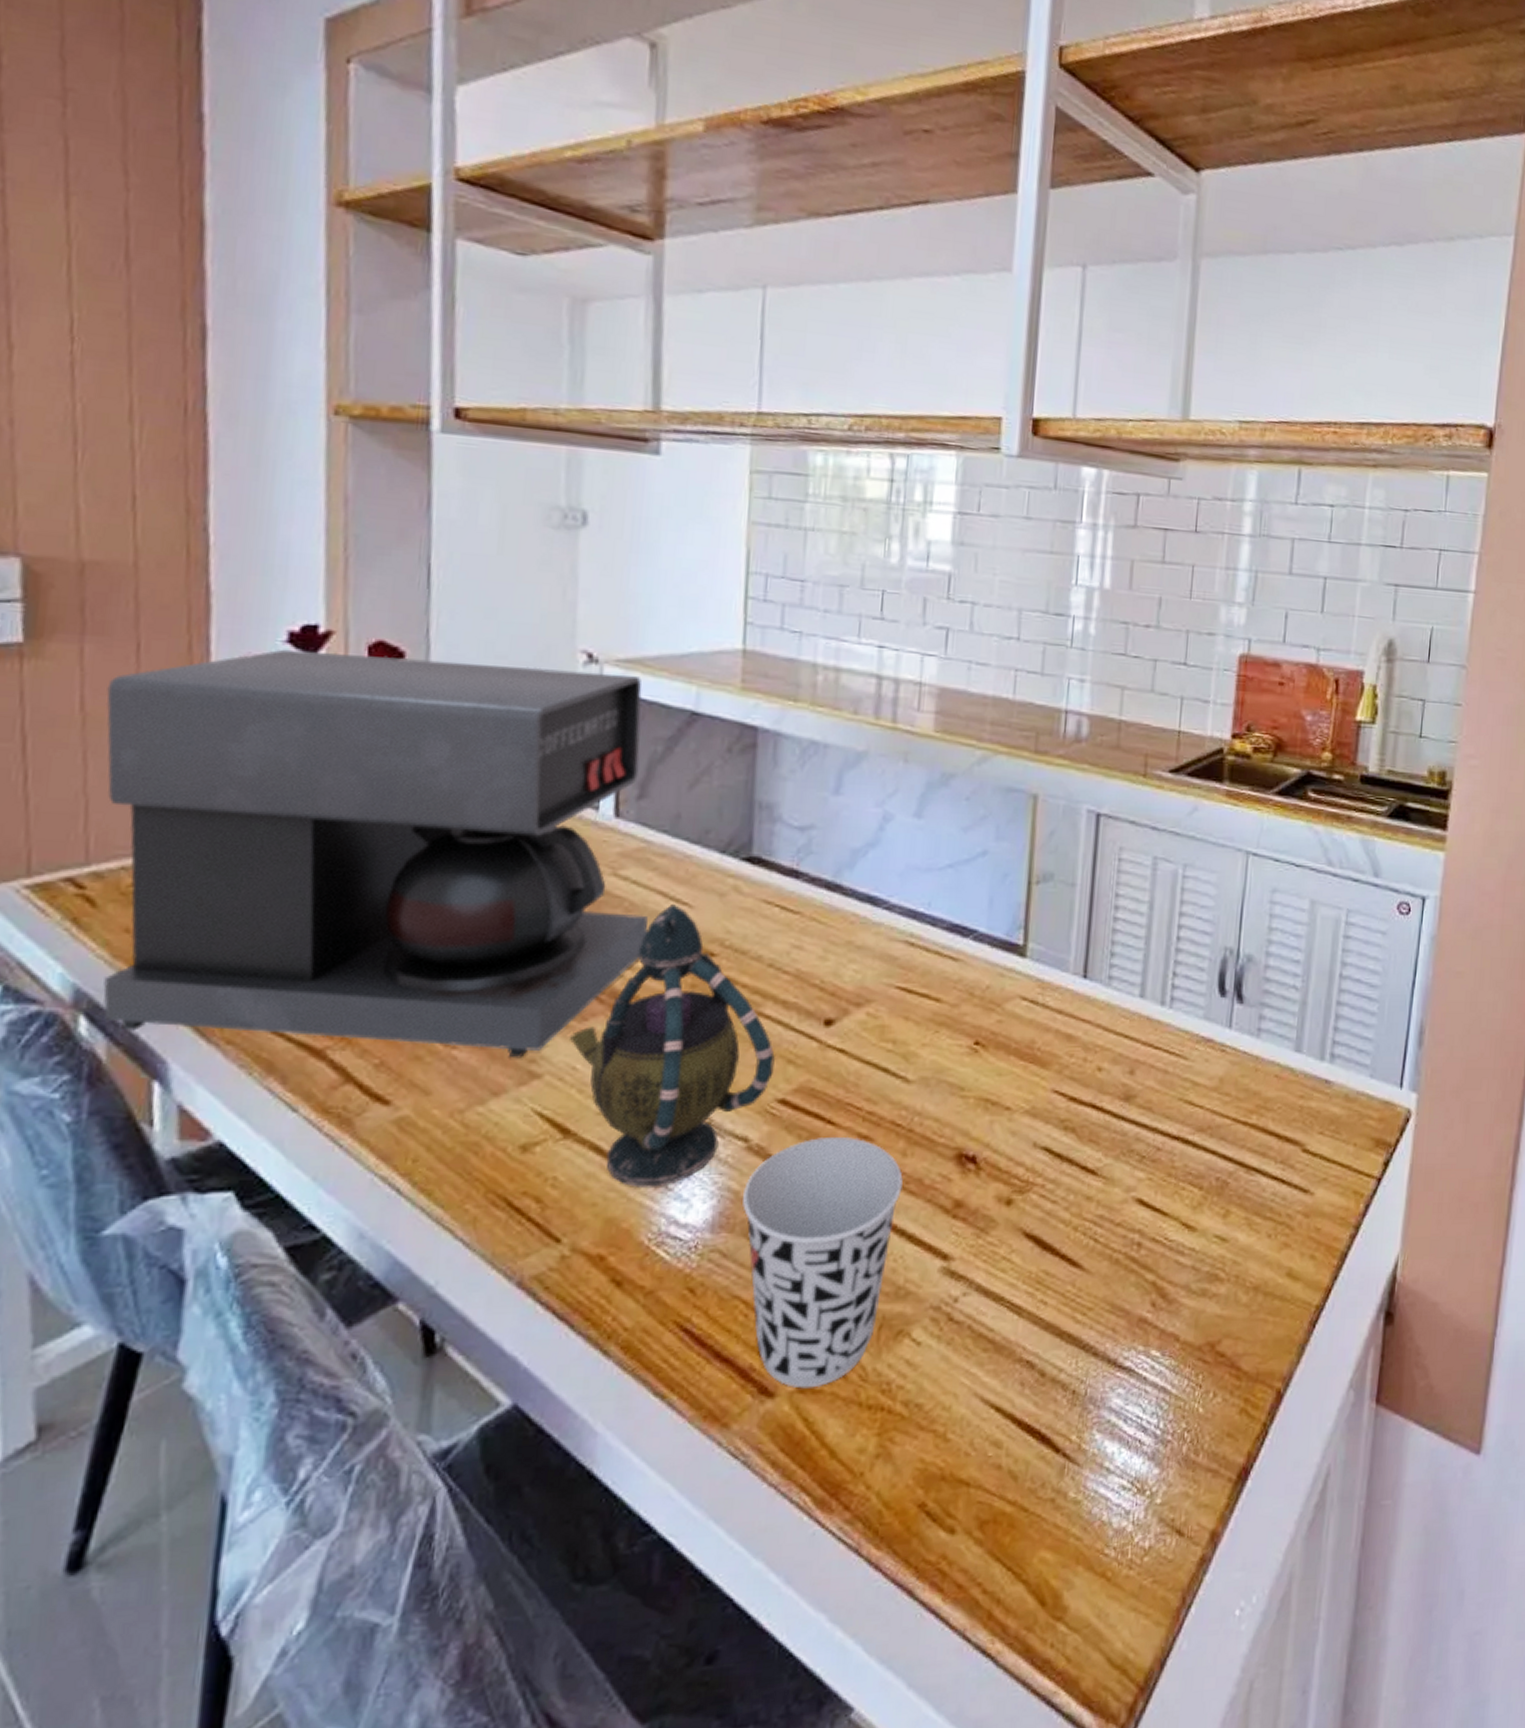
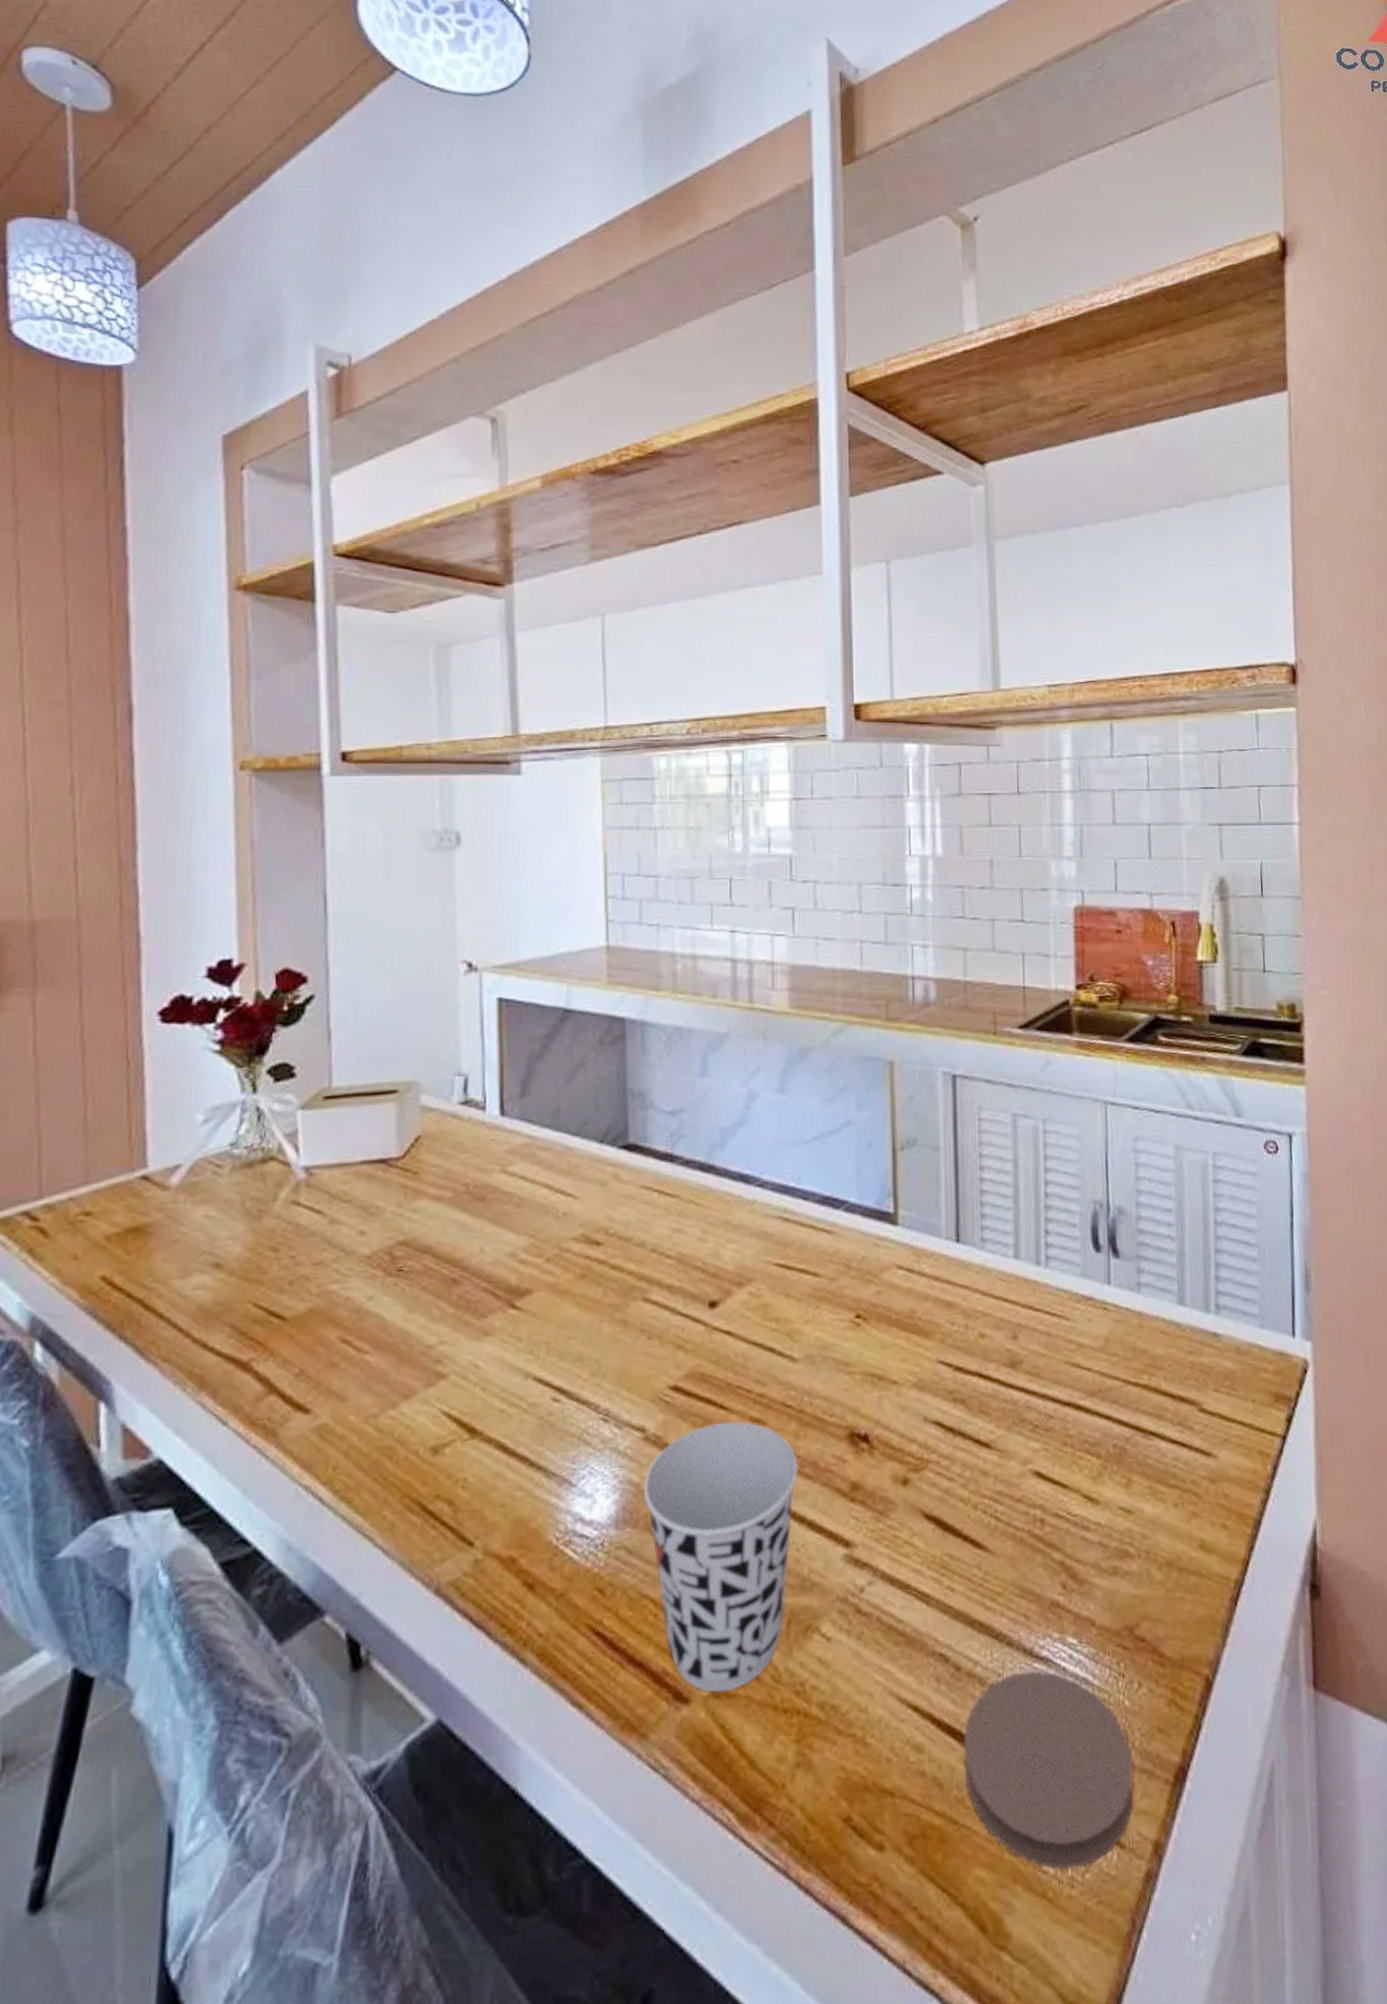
coffee maker: present [103,649,648,1059] -> none [55,979,537,1360]
teapot: present [569,905,775,1187] -> none [470,1197,664,1485]
coaster: none [1039,1379,1200,1553] -> present [963,1670,1135,1870]

